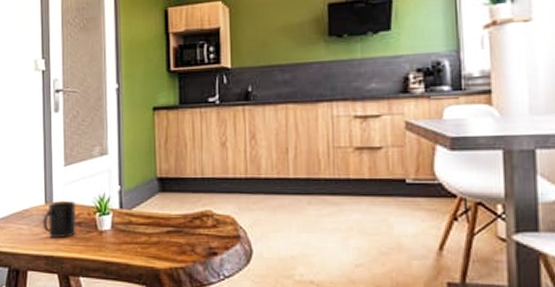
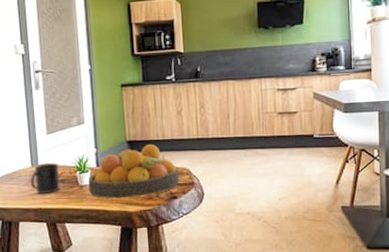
fruit bowl: none [109,183,221,251] -> present [88,144,179,199]

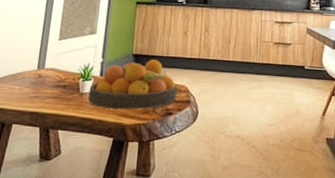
mug: present [30,162,60,195] -> none [32,67,65,98]

